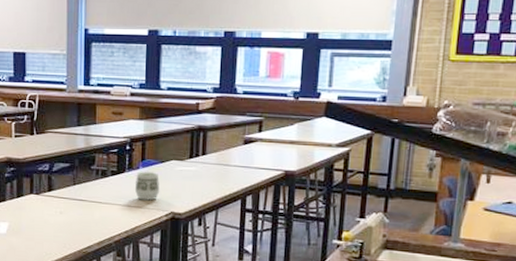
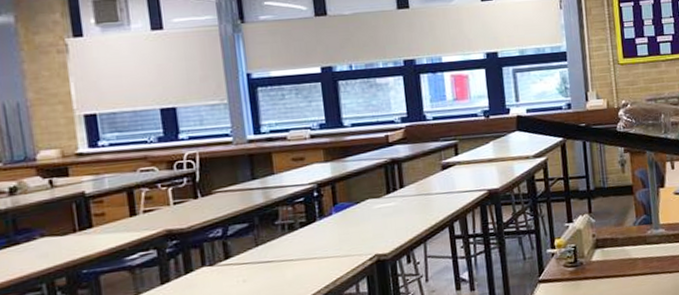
cup: present [134,171,160,201] -> none [329,215,360,249]

